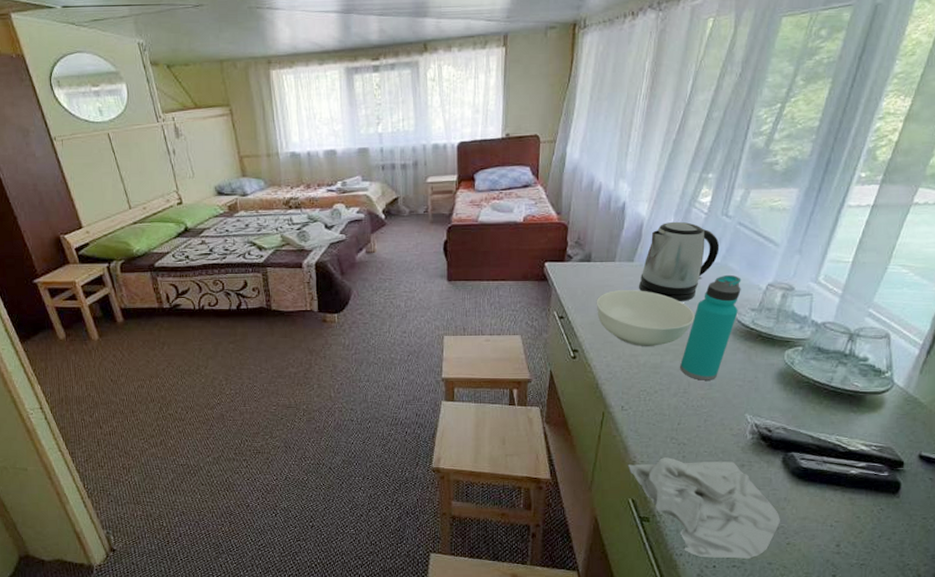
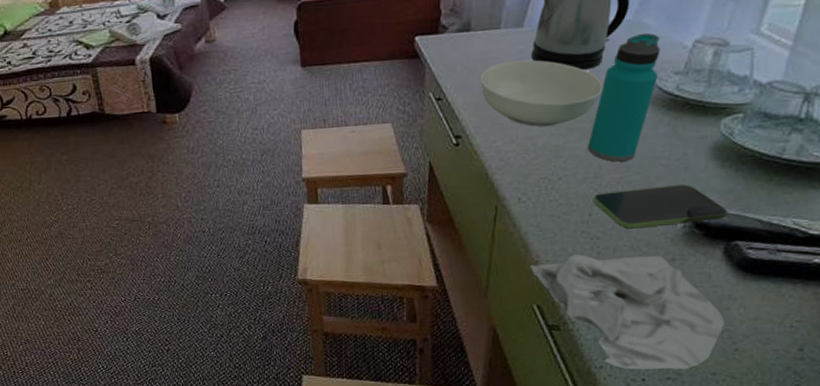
phone: none [681,403,788,438] -> present [593,184,729,229]

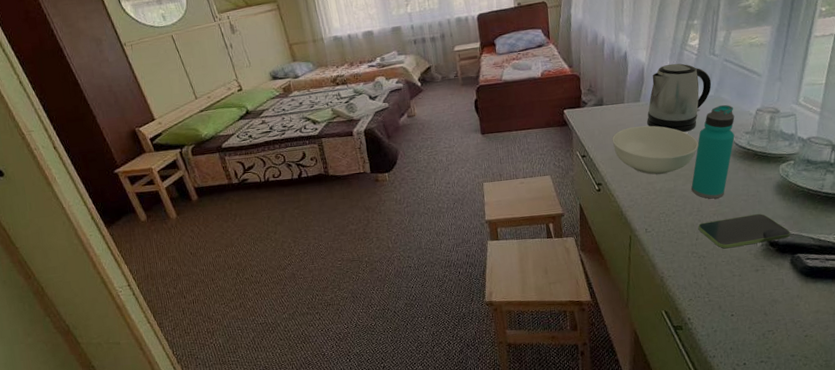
tissue: present [529,254,725,370] -> none [657,267,797,357]

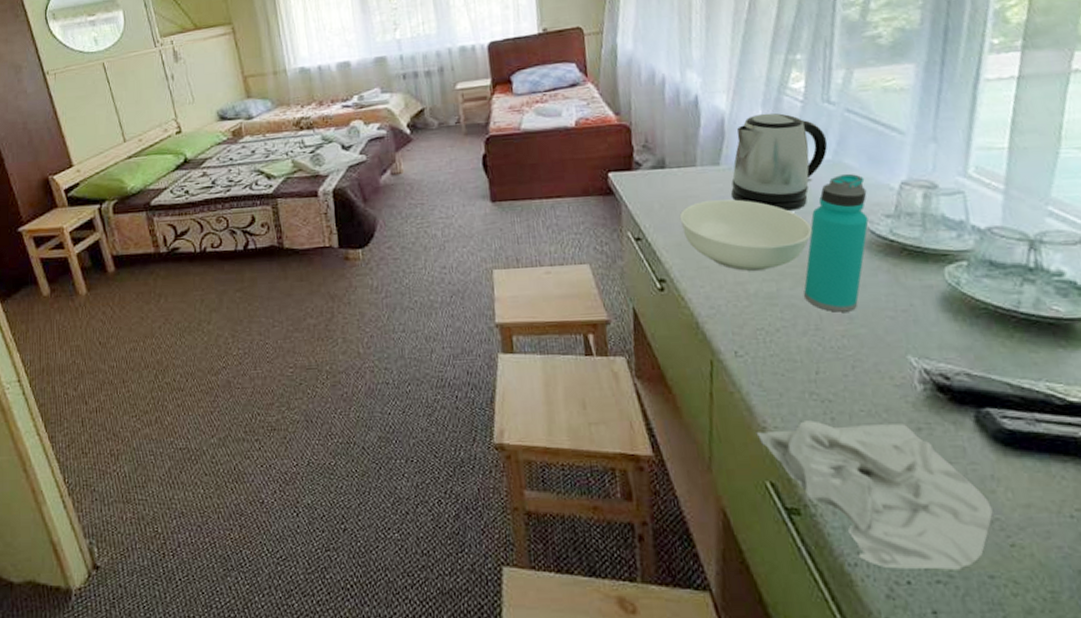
tissue: none [657,267,797,357] -> present [756,420,993,570]
phone: present [698,214,791,249] -> none [817,340,972,391]

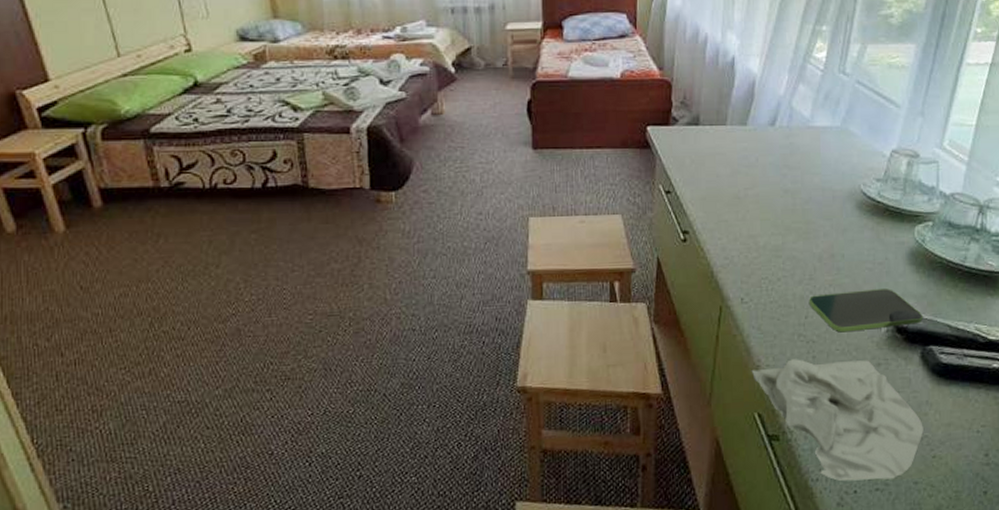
bowl: present [679,199,812,272] -> none [707,158,817,226]
kettle: present [731,113,828,211] -> none [754,79,839,171]
water bottle: present [804,173,869,312] -> none [804,140,864,264]
phone: none [817,340,972,391] -> present [808,289,924,333]

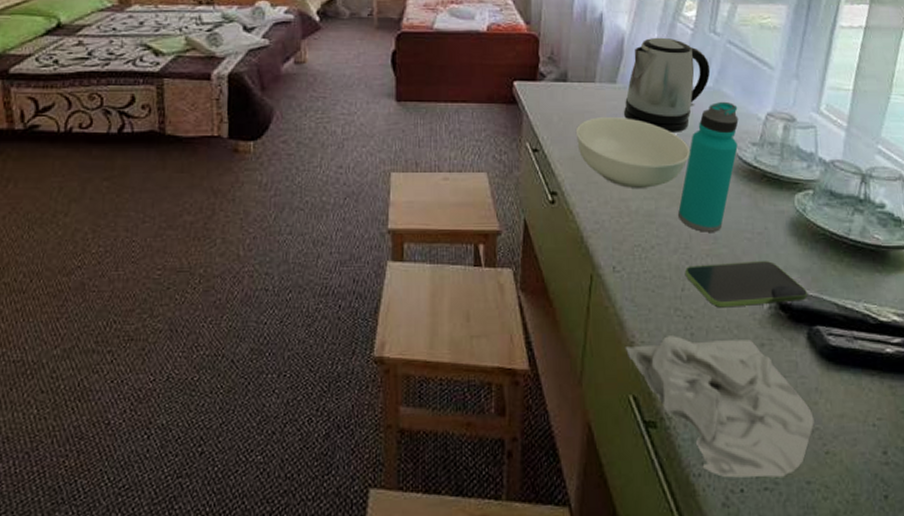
bowl: none [707,158,817,226] -> present [575,117,690,190]
kettle: none [754,79,839,171] -> present [624,37,711,132]
water bottle: none [804,140,864,264] -> present [678,101,739,232]

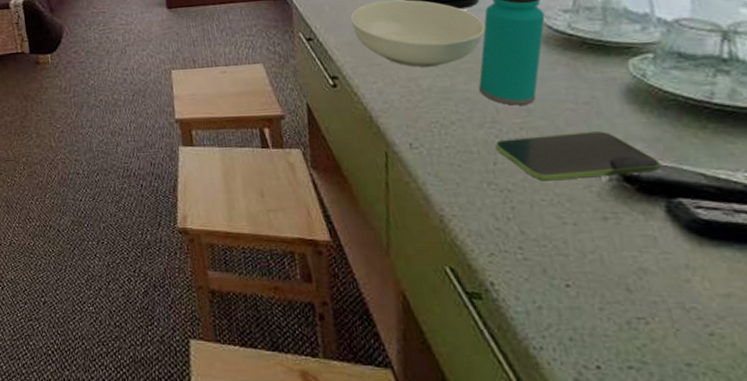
tissue: present [625,336,814,478] -> none [433,209,689,357]

